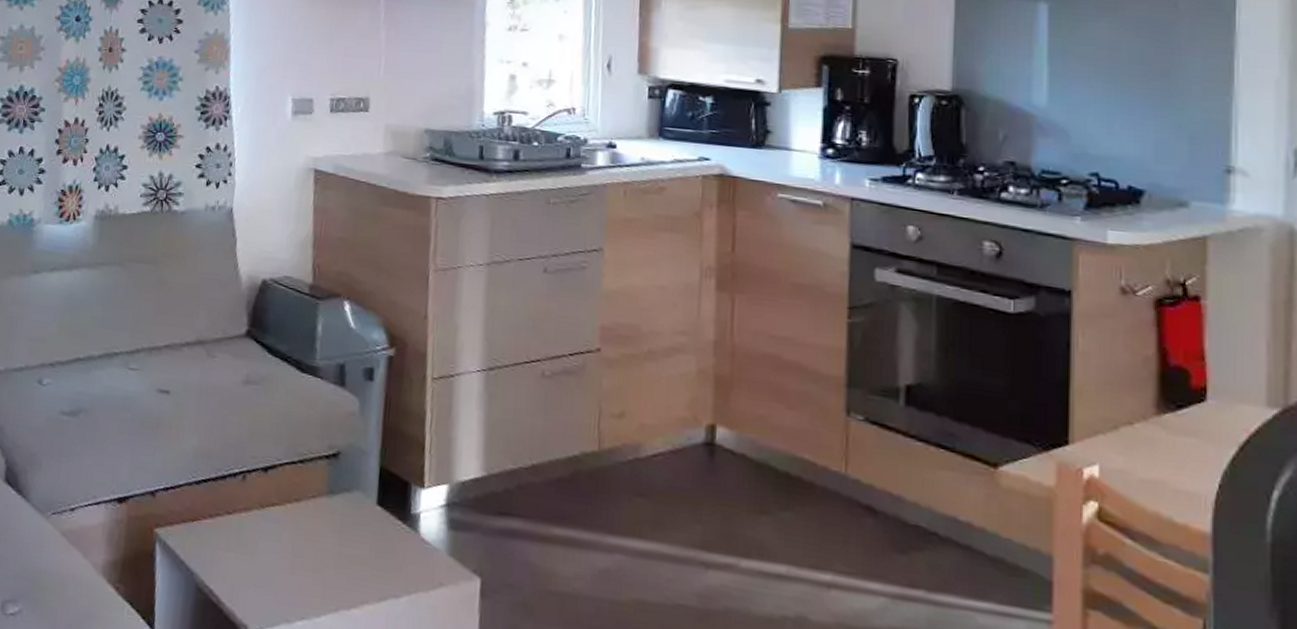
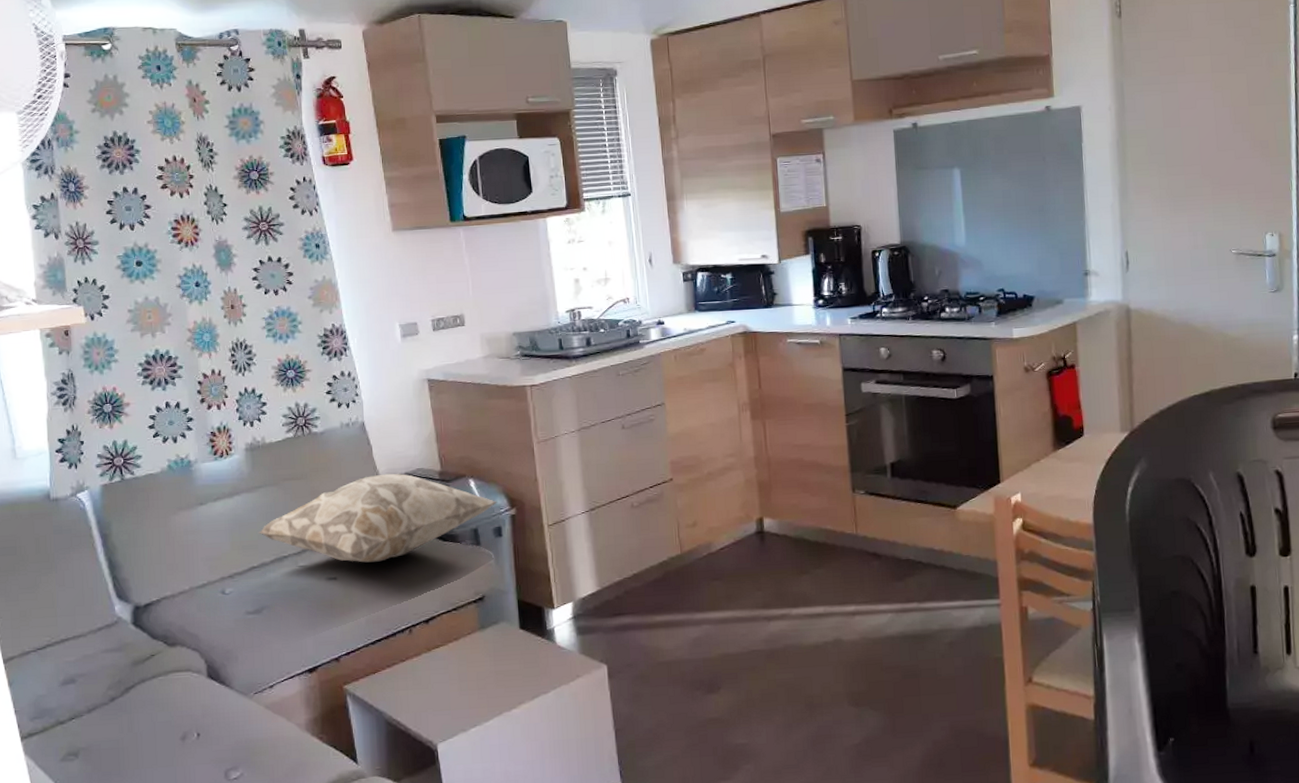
decorative pillow: none [90,274,374,383] -> present [257,473,497,563]

